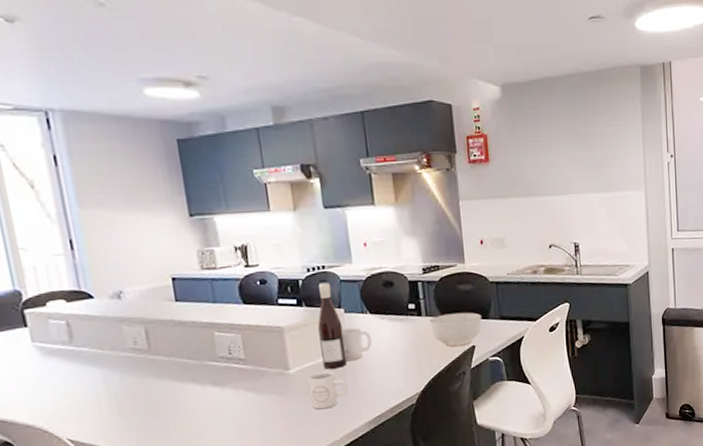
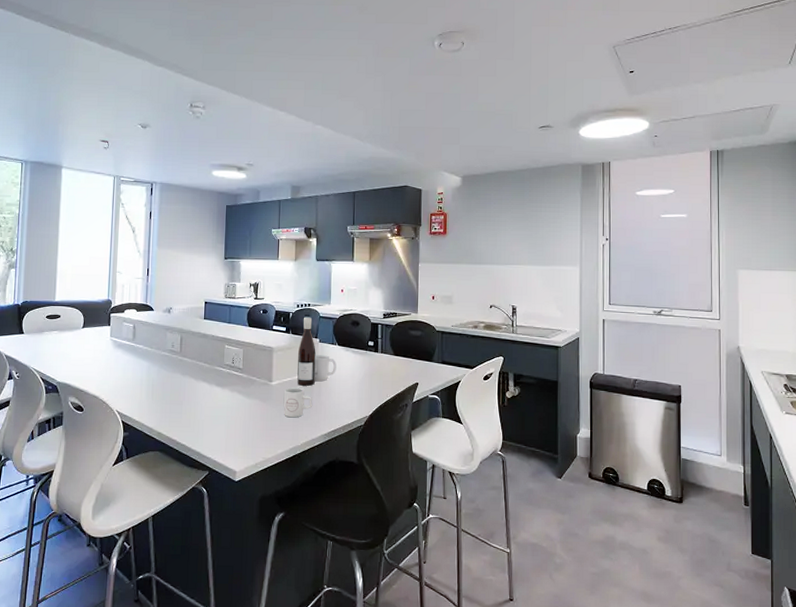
bowl: present [429,312,482,347] -> none [383,353,427,382]

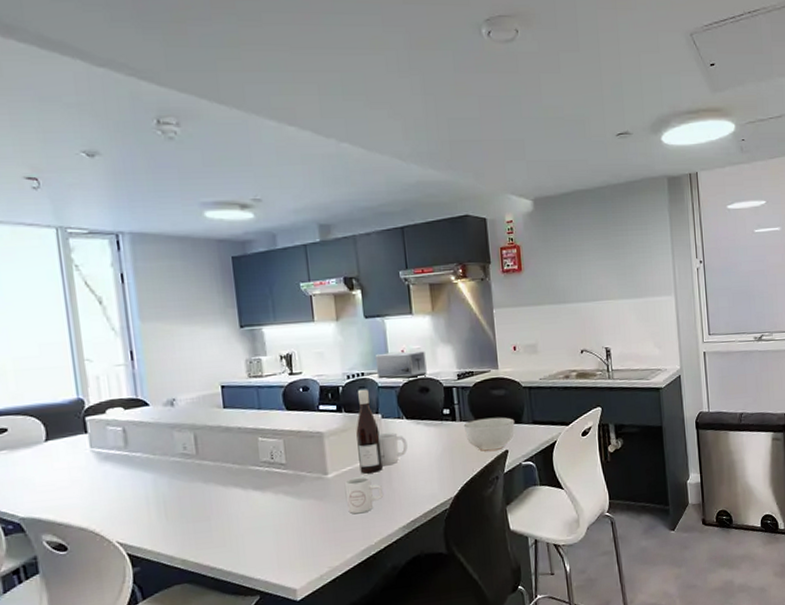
toaster: none [320,290,360,313] -> present [375,350,427,379]
bowl: none [383,353,427,382] -> present [463,417,515,452]

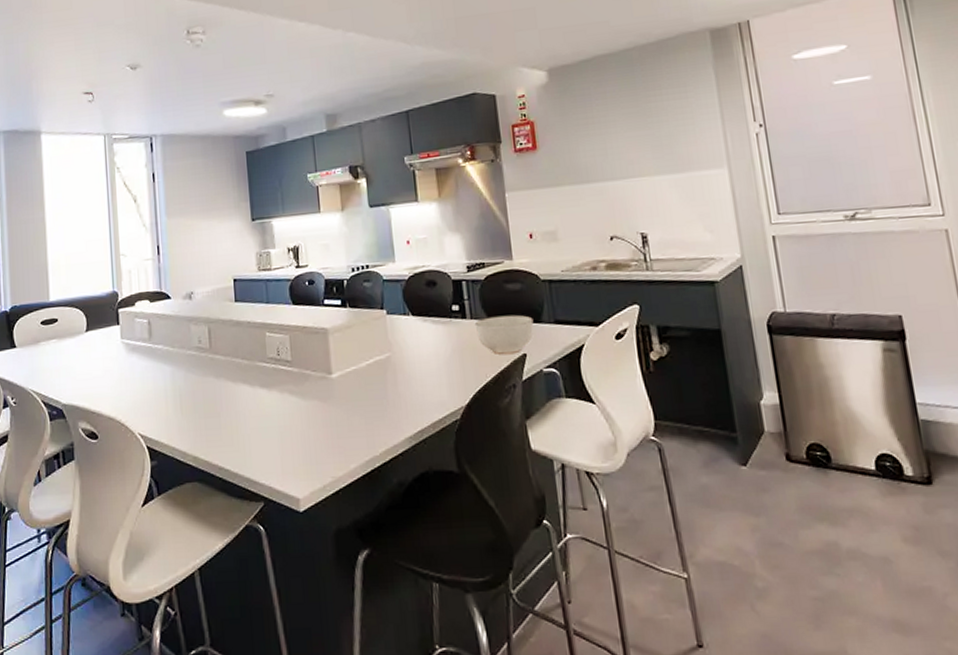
mug: present [344,476,384,514] -> none [348,378,389,420]
bottle: present [356,389,383,474] -> none [360,282,388,375]
toaster: present [375,350,427,379] -> none [379,241,434,272]
mug: present [378,433,408,466] -> none [383,330,414,368]

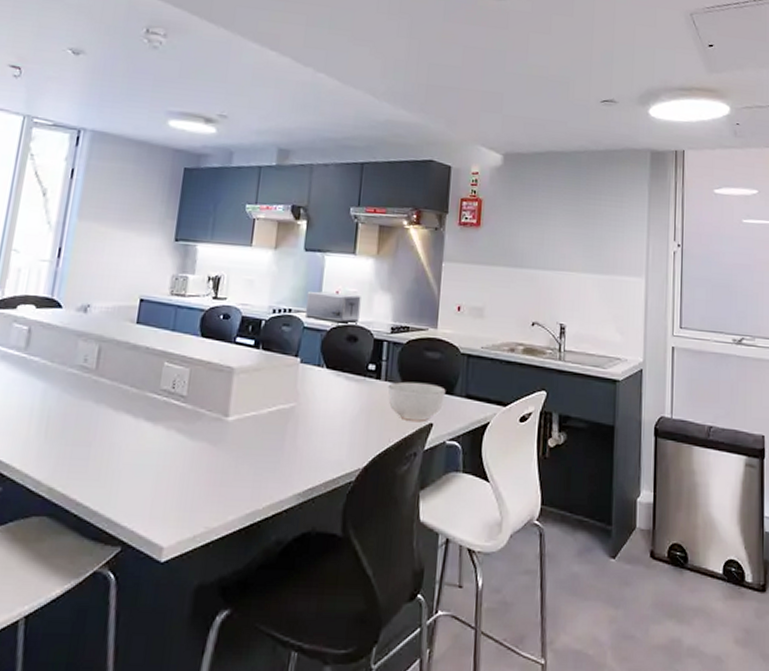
toaster: none [379,241,434,272] -> present [305,290,361,324]

